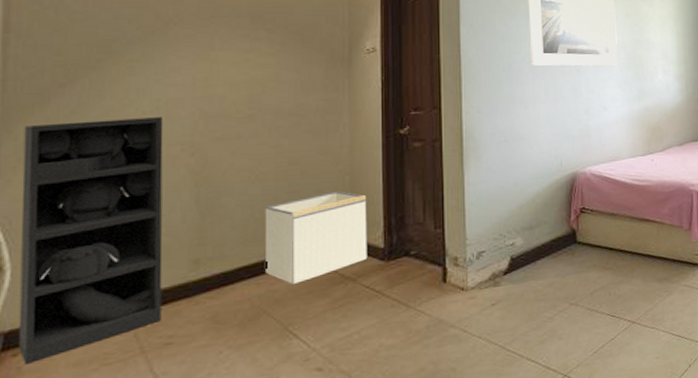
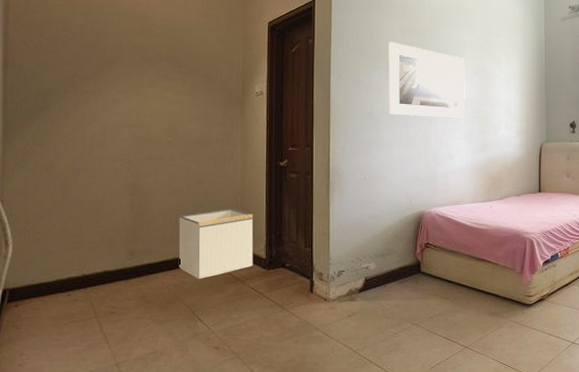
shelving unit: present [18,117,164,366] -> none [18,137,109,315]

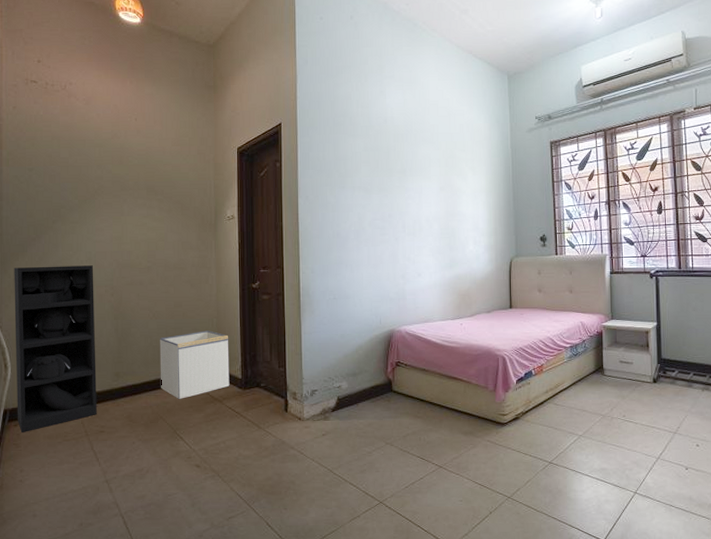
shelving unit: none [18,137,109,315] -> present [14,265,97,433]
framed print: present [388,42,465,119] -> none [354,161,432,236]

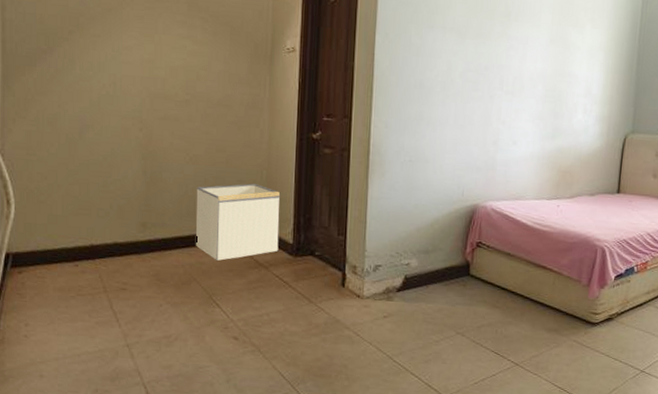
shelving unit: present [14,265,97,433] -> none [19,84,119,283]

